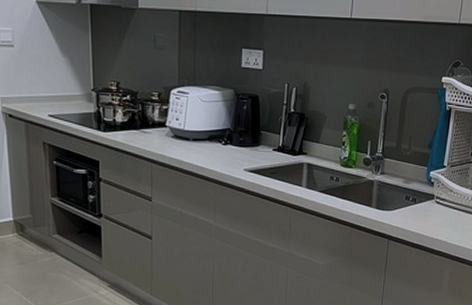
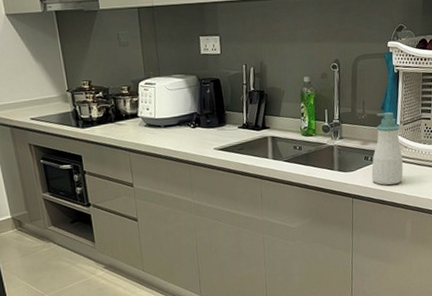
soap bottle: none [412,152,447,230] -> present [371,112,403,185]

